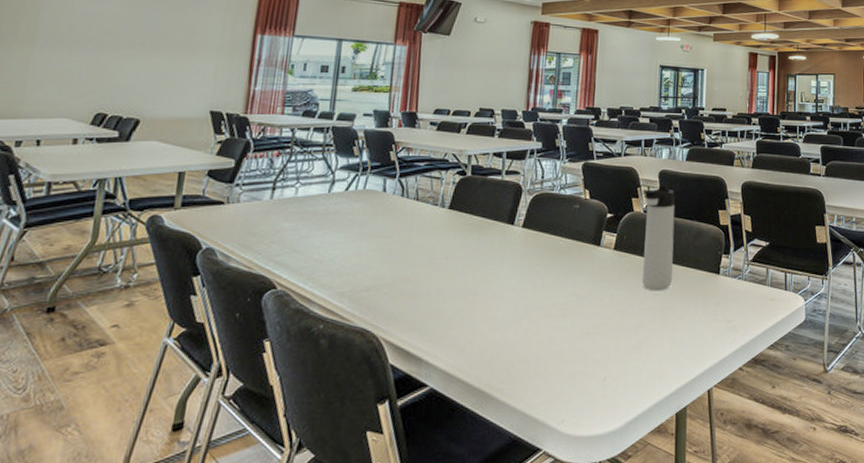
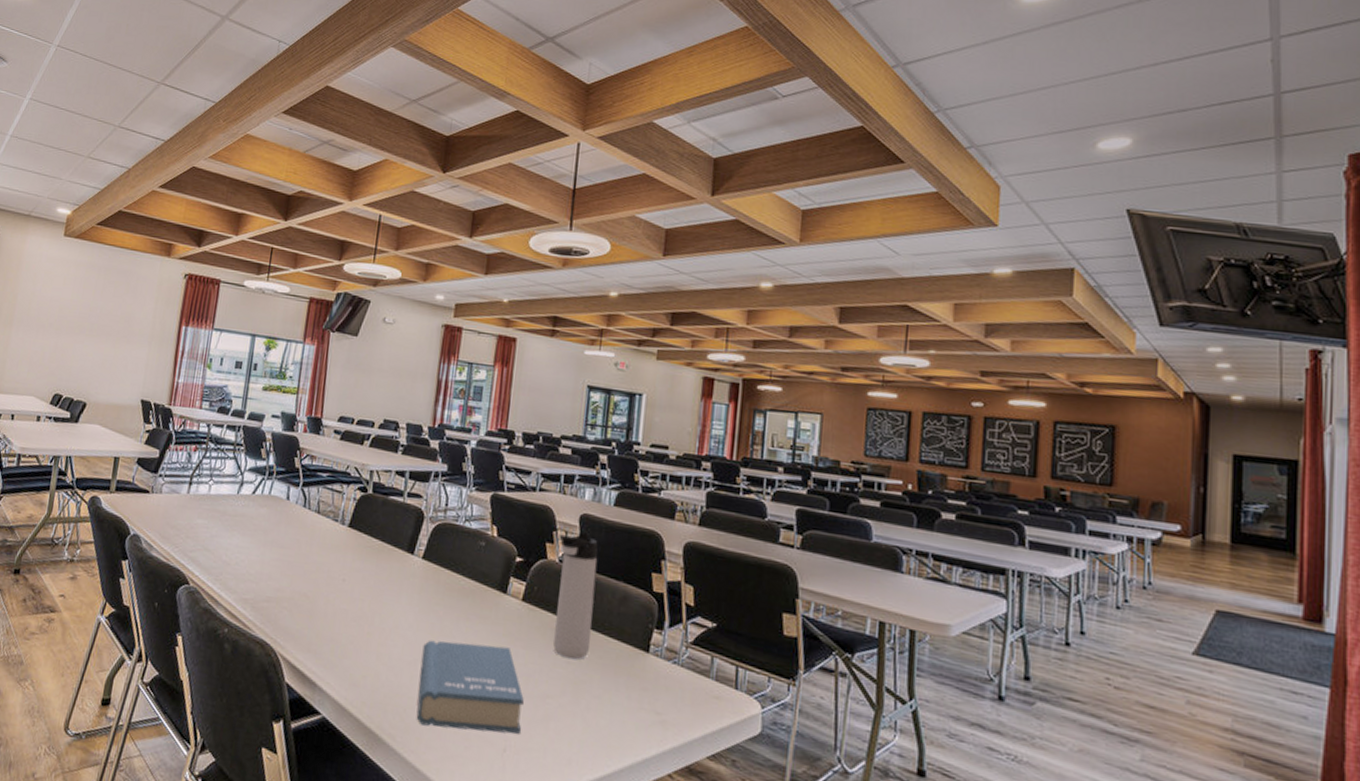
book: none [523,291,620,374] -> present [416,639,524,734]

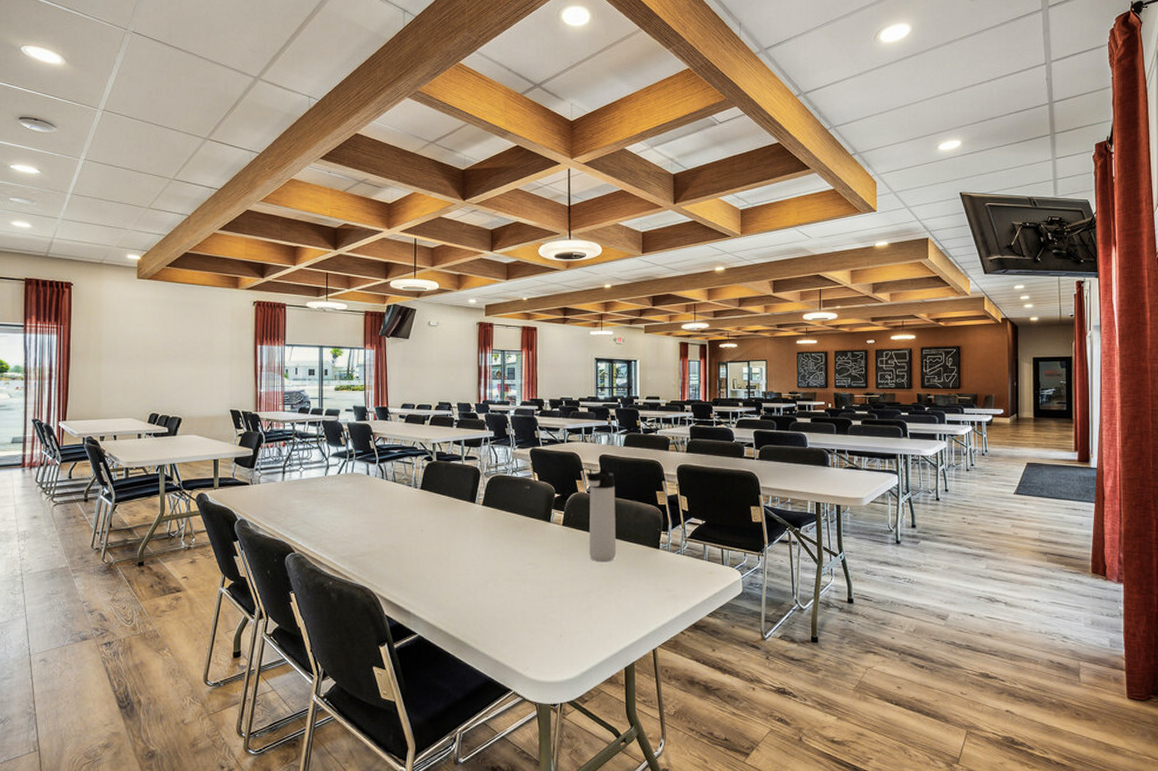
book: present [416,639,524,734] -> none [491,561,572,628]

